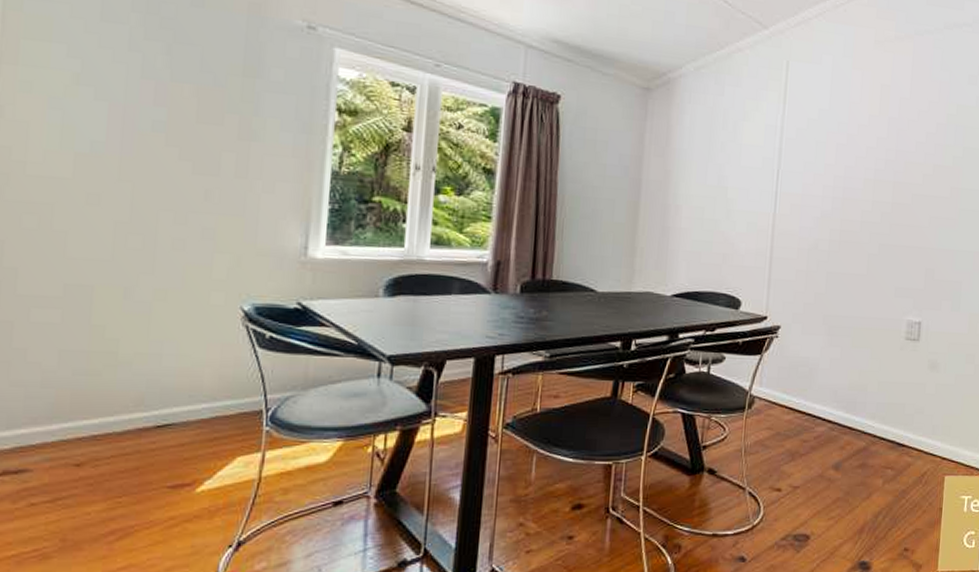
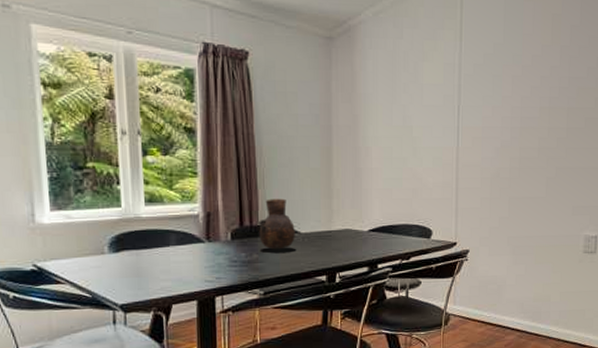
vase: none [551,251,592,309] -> present [259,198,295,250]

